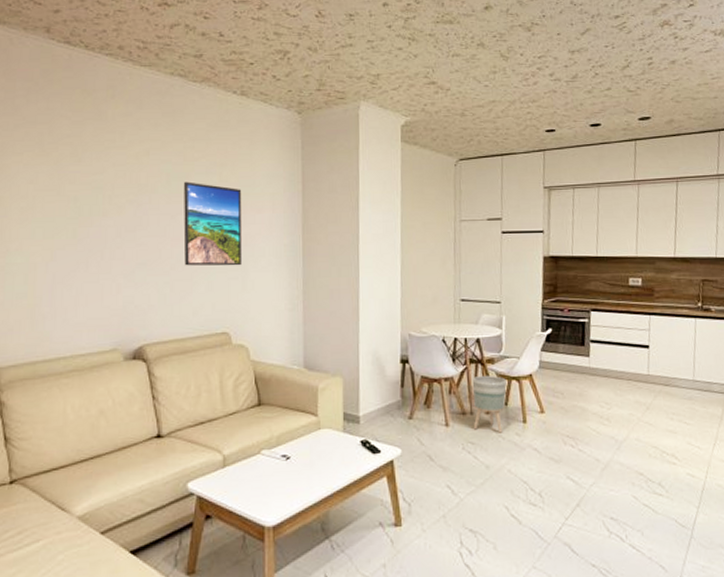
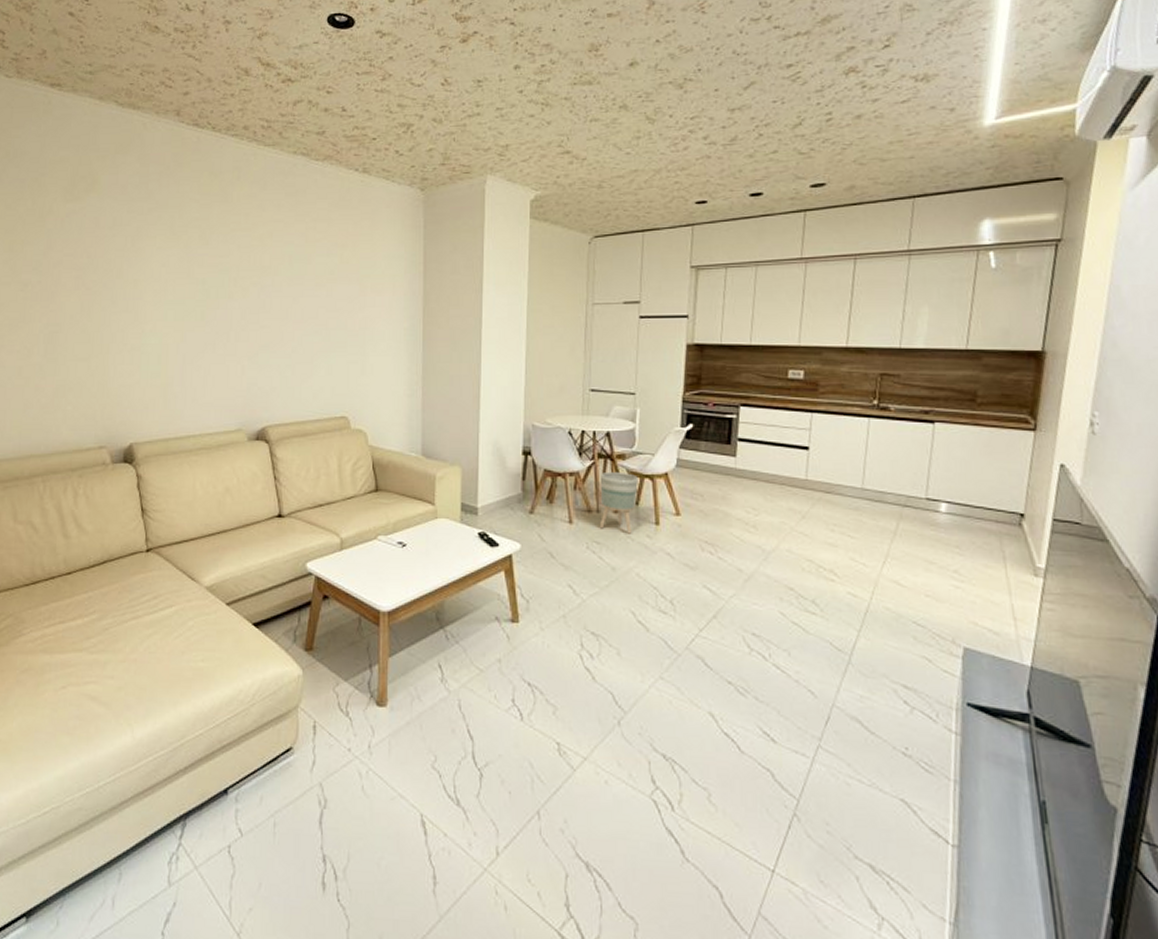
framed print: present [183,181,242,266] -> none [305,263,362,350]

